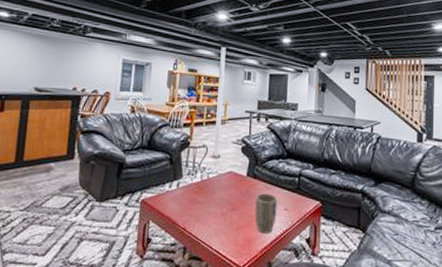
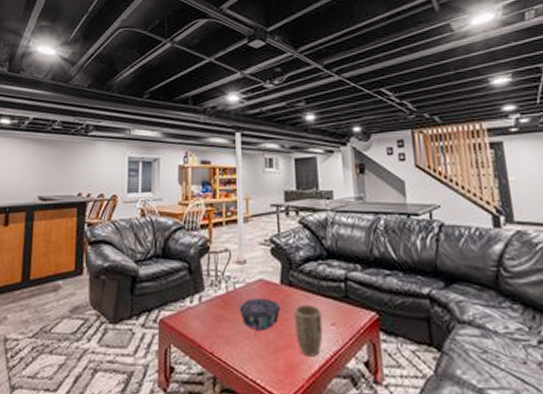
decorative bowl: none [210,186,245,213] -> present [238,297,281,331]

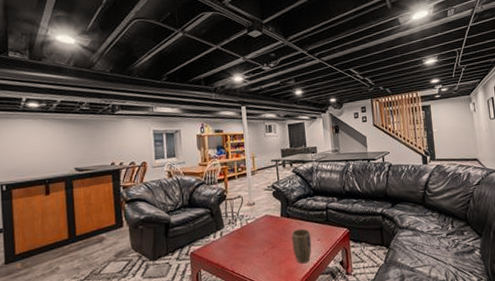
decorative bowl: present [238,297,281,331] -> none [251,228,282,252]

